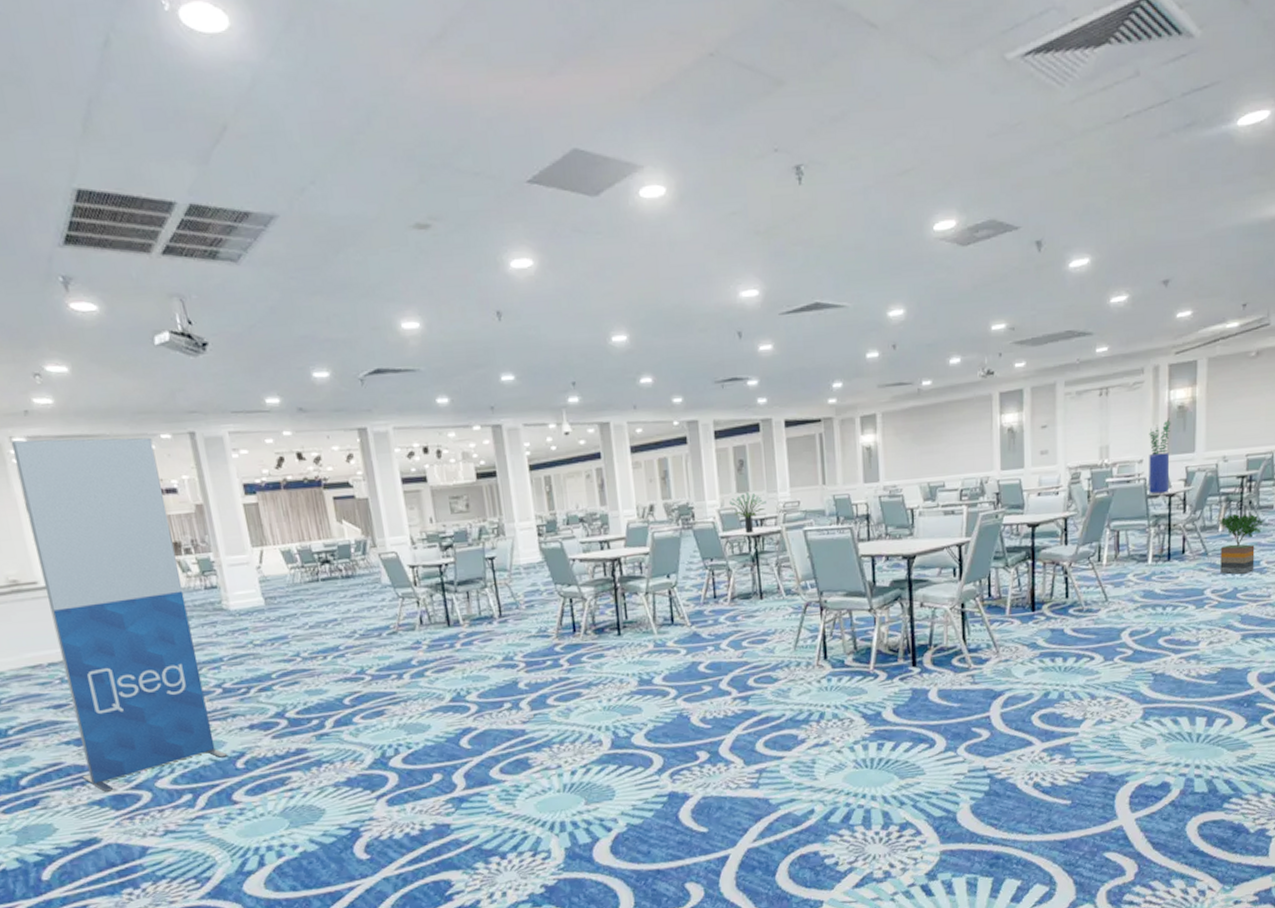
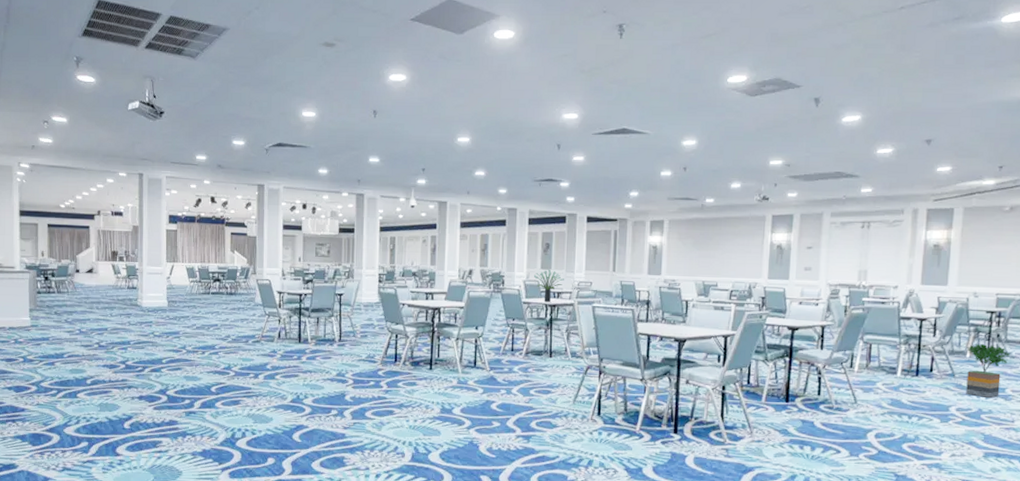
banner stand: present [11,437,228,792] -> none [14,166,120,430]
vase: present [1149,418,1171,494] -> none [902,253,927,317]

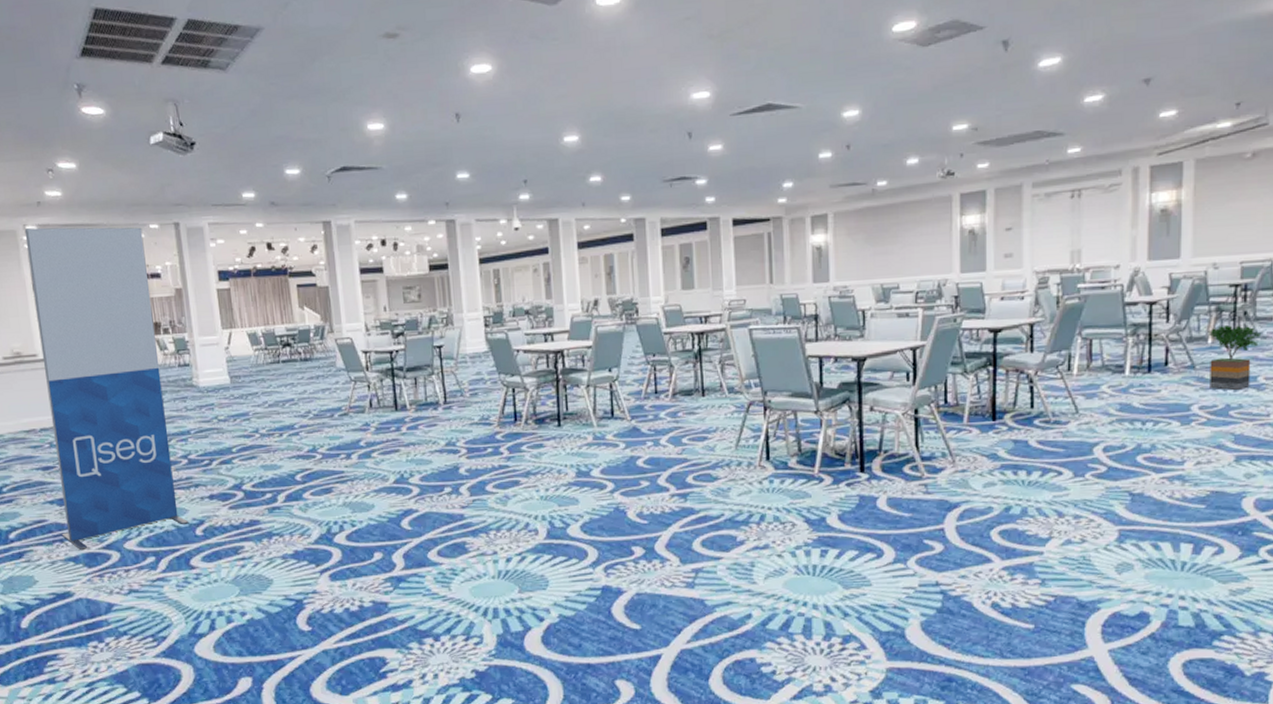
banner stand: none [14,166,120,430] -> present [24,227,189,550]
flower arrangement: present [533,269,564,303] -> none [673,288,711,331]

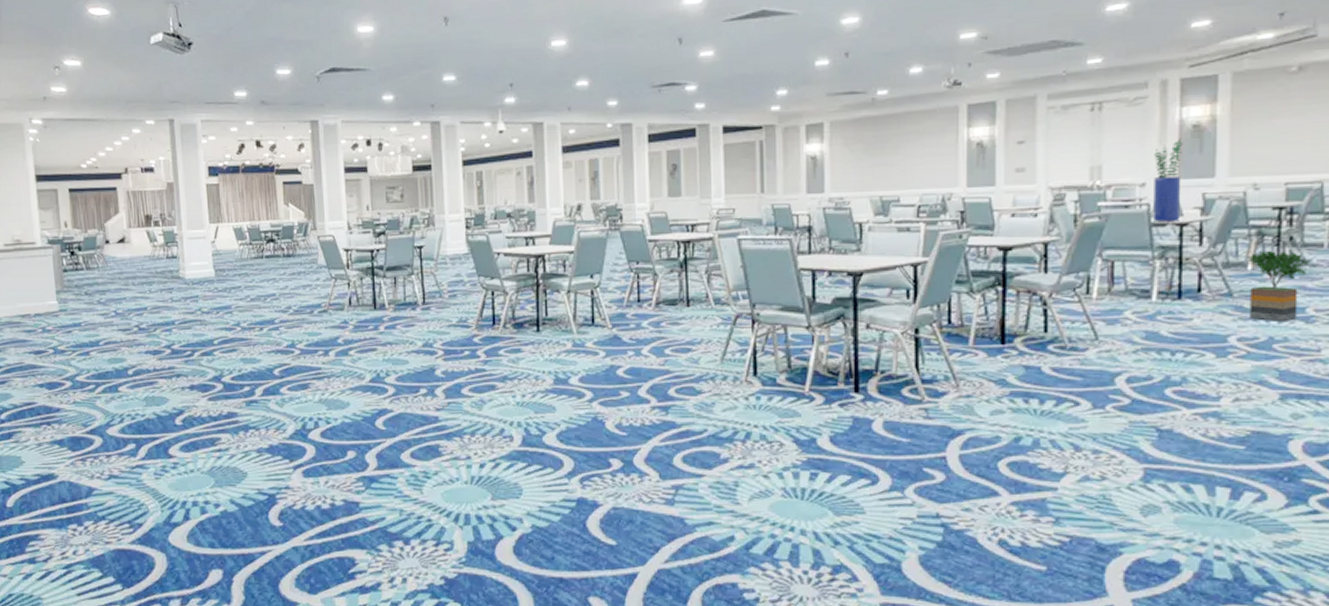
banner stand: present [24,227,189,550] -> none [30,121,169,433]
vase: none [1127,222,1153,302] -> present [1153,138,1183,222]

